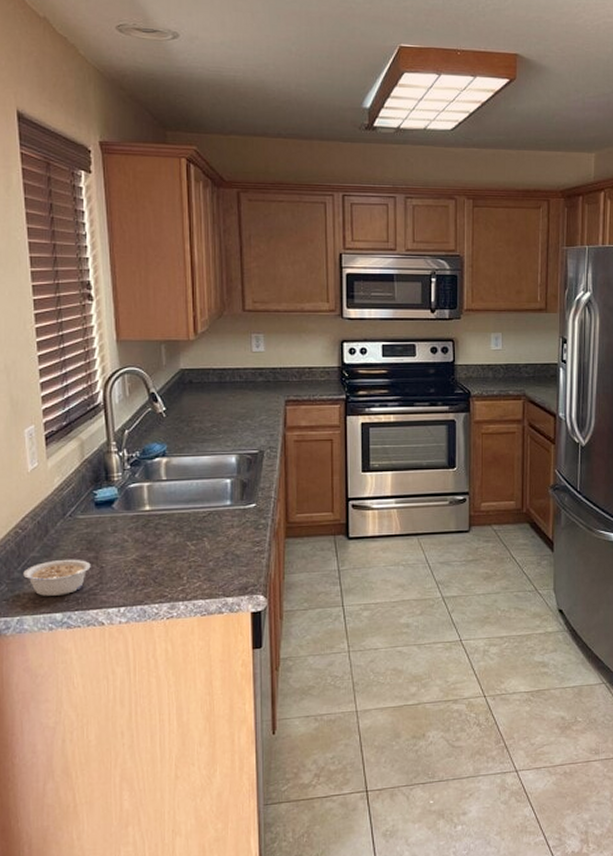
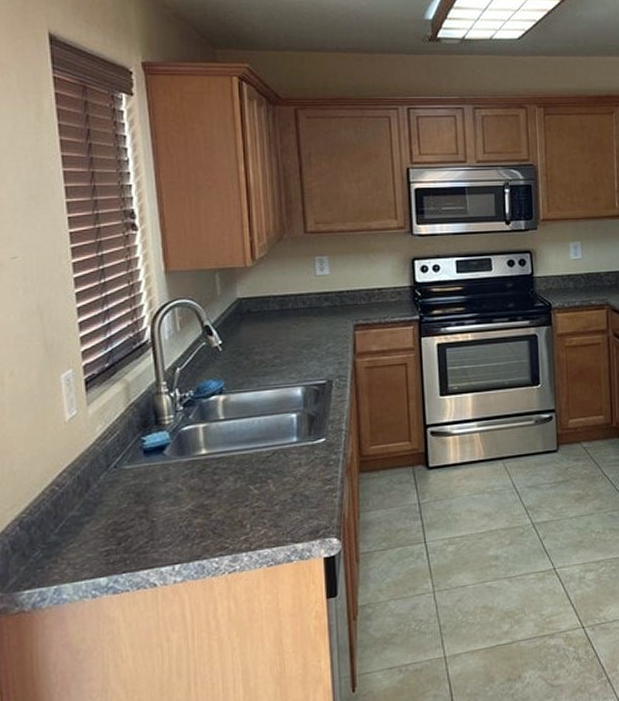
legume: present [23,559,91,596] -> none [61,515,140,560]

